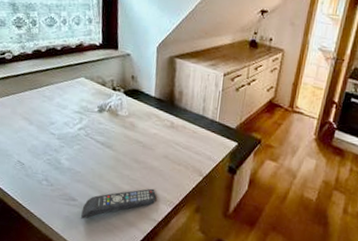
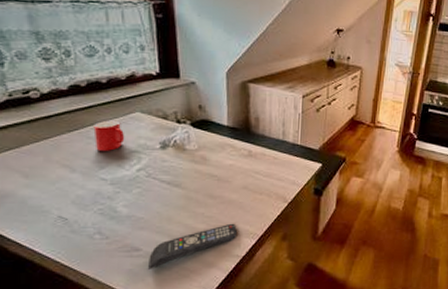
cup: none [48,82,72,110] -> present [93,120,125,151]

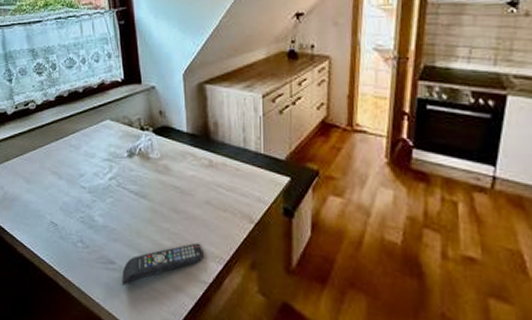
cup: present [93,120,125,151] -> none [74,128,99,159]

